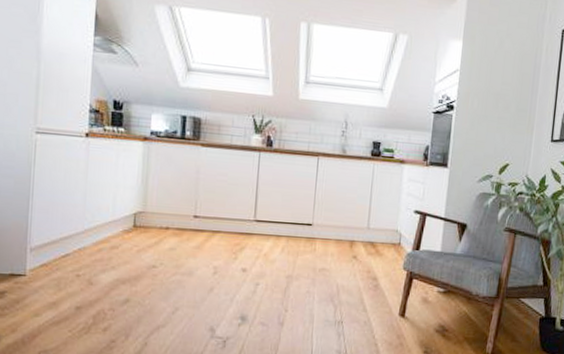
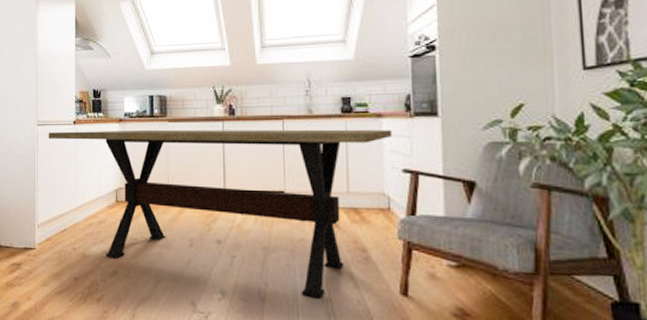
dining table: none [50,143,411,321] -> present [48,129,393,299]

